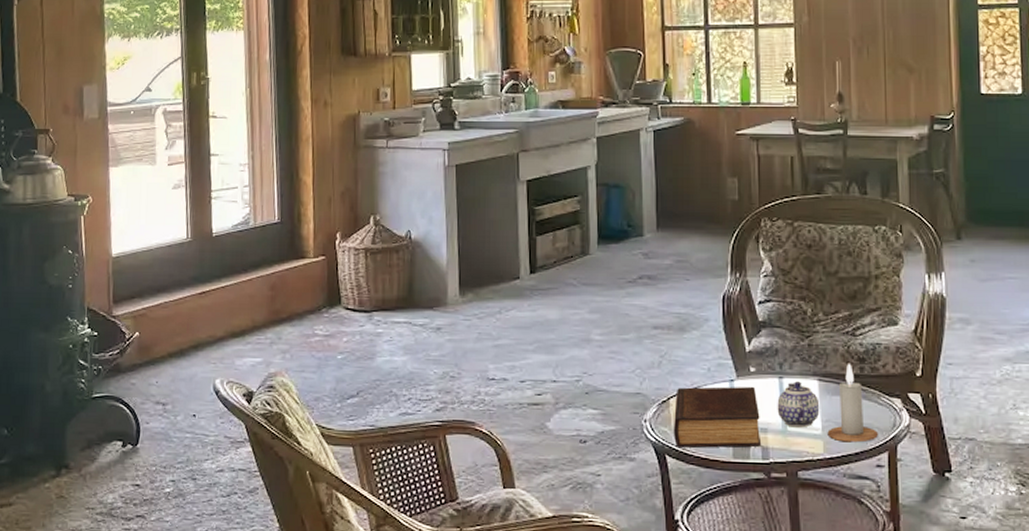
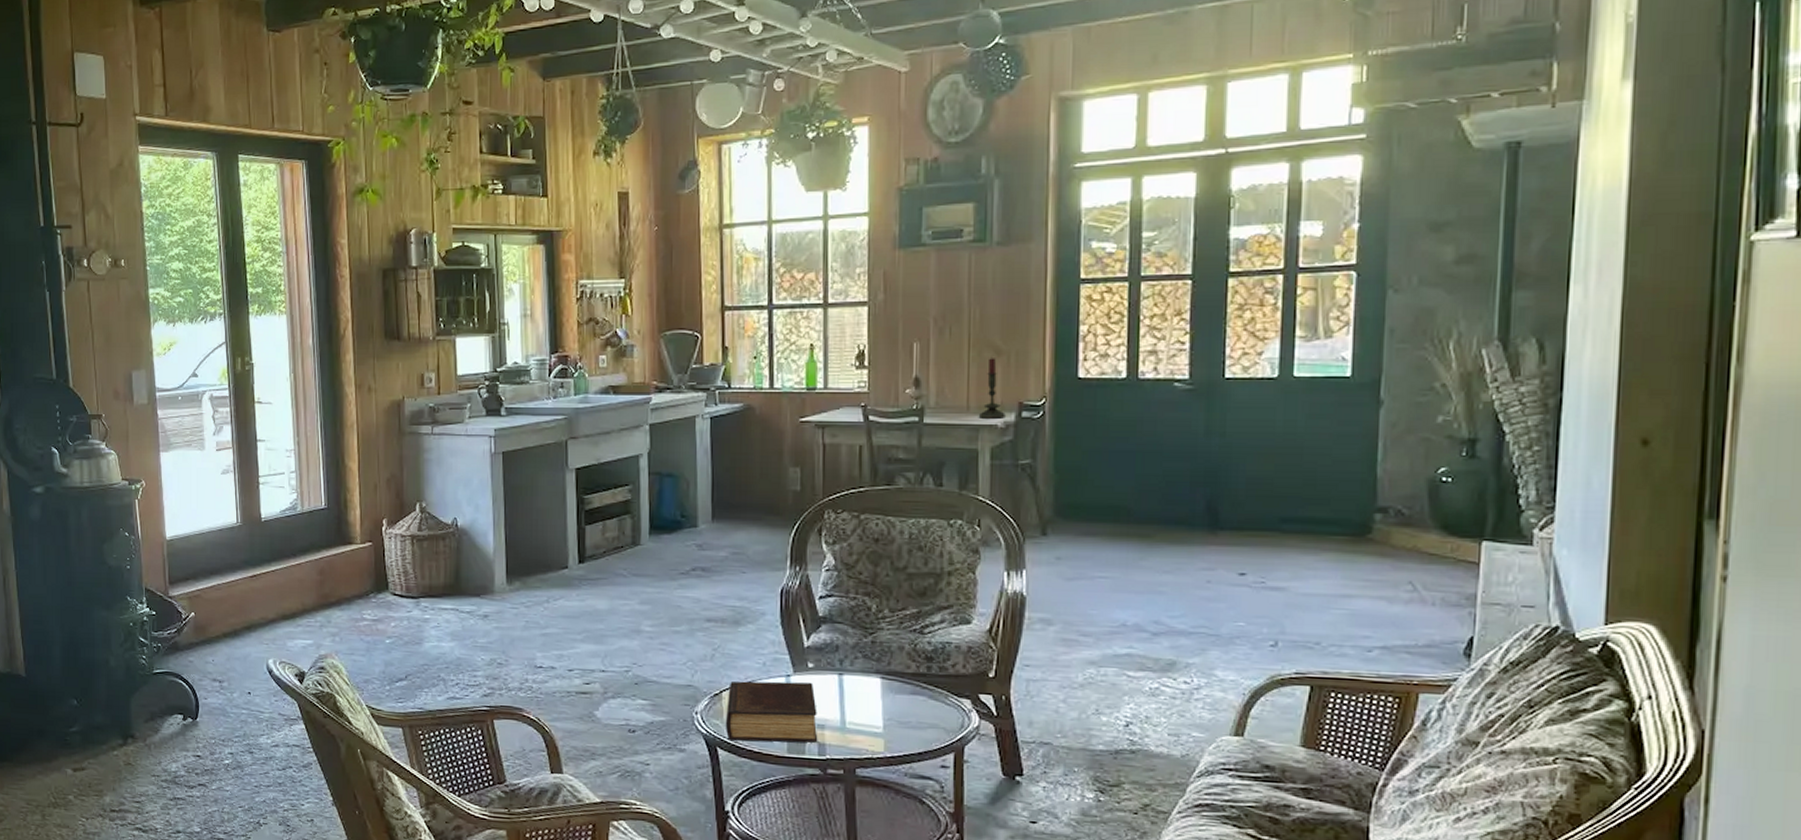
teapot: present [777,381,820,428] -> none [836,678,882,726]
candle: present [827,363,878,443] -> none [889,661,944,743]
candle: none [897,74,920,131] -> present [979,356,1006,419]

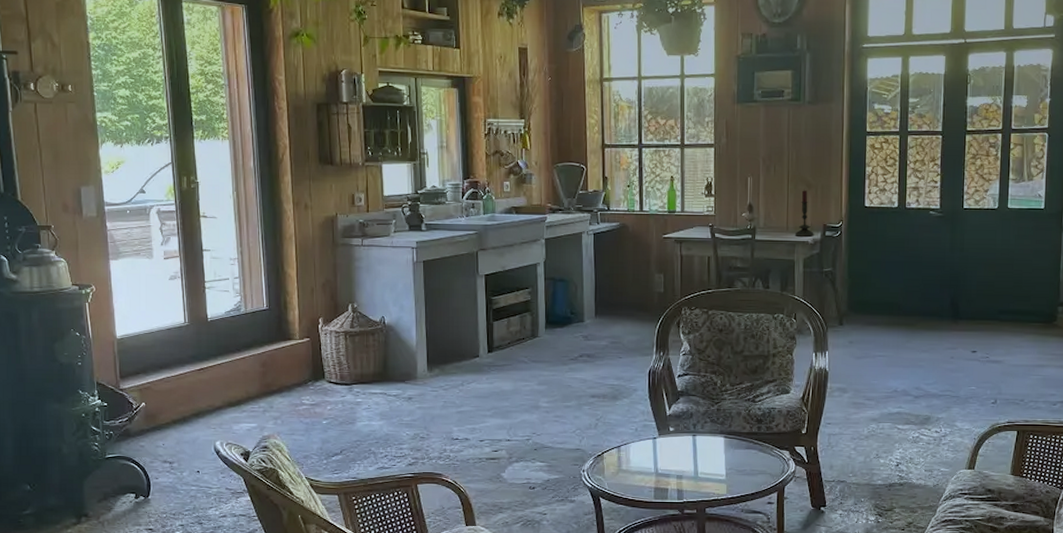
book: present [725,681,818,743] -> none [606,442,677,491]

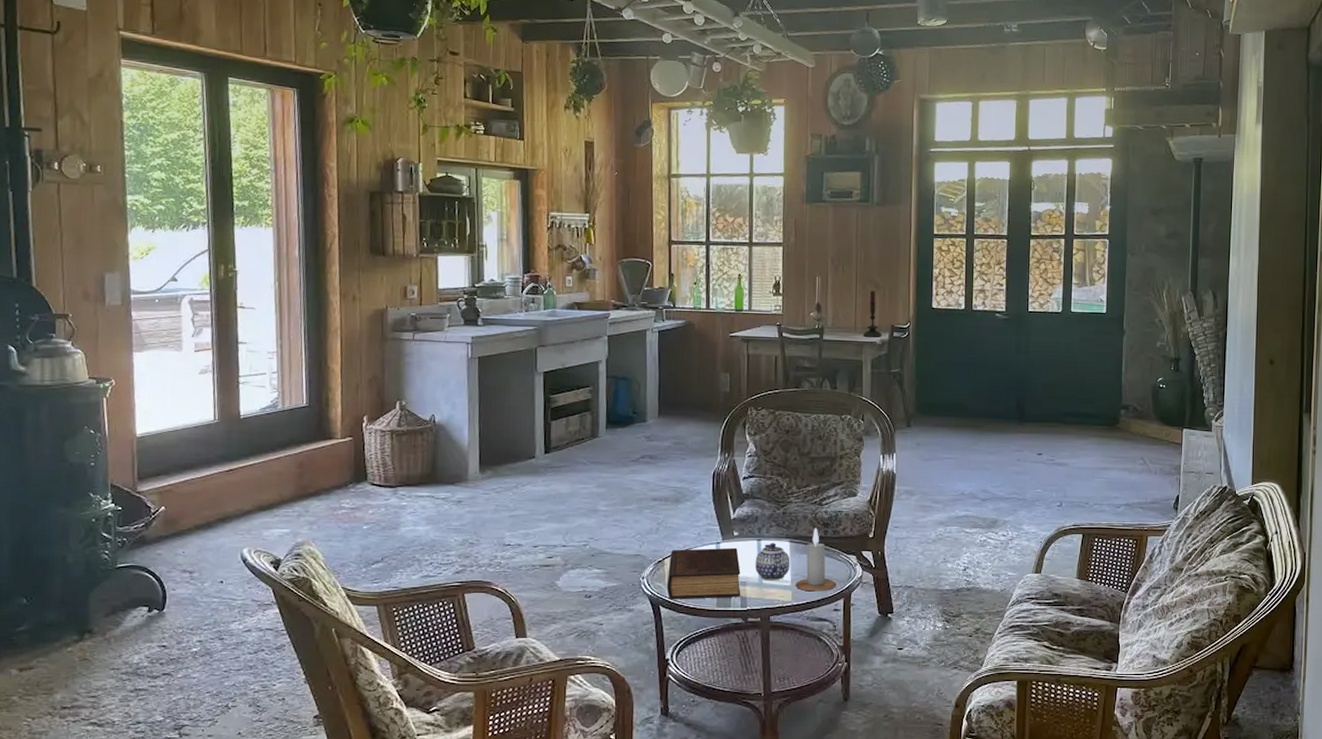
book: none [606,442,677,491] -> present [666,547,741,599]
teapot: none [690,438,725,475] -> present [755,543,790,581]
candle: none [730,423,770,485] -> present [795,527,836,592]

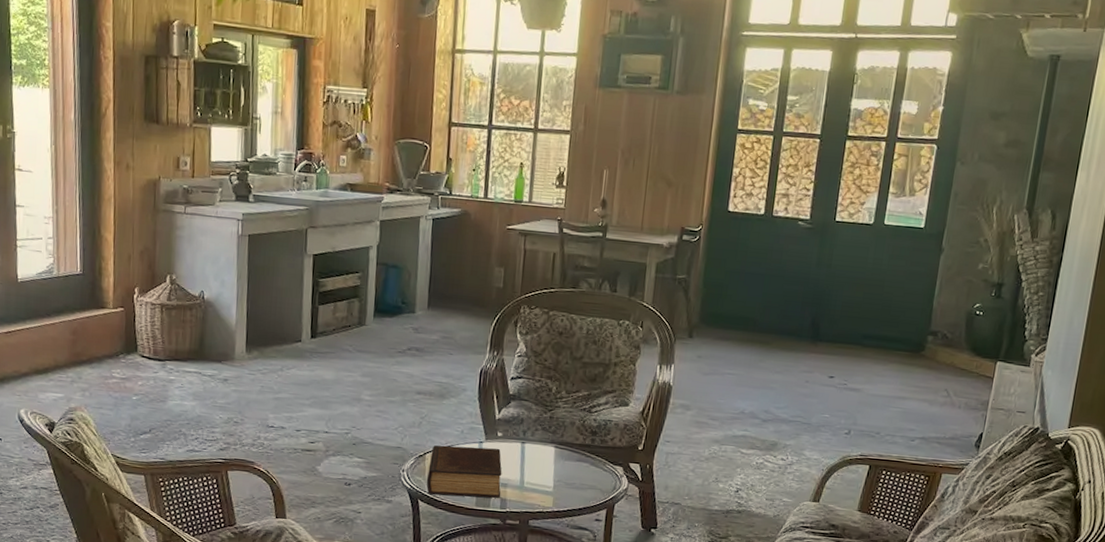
teapot: present [755,543,790,581] -> none [517,447,554,485]
candle: present [795,527,836,592] -> none [557,434,600,501]
candle: present [864,289,882,337] -> none [650,187,670,240]

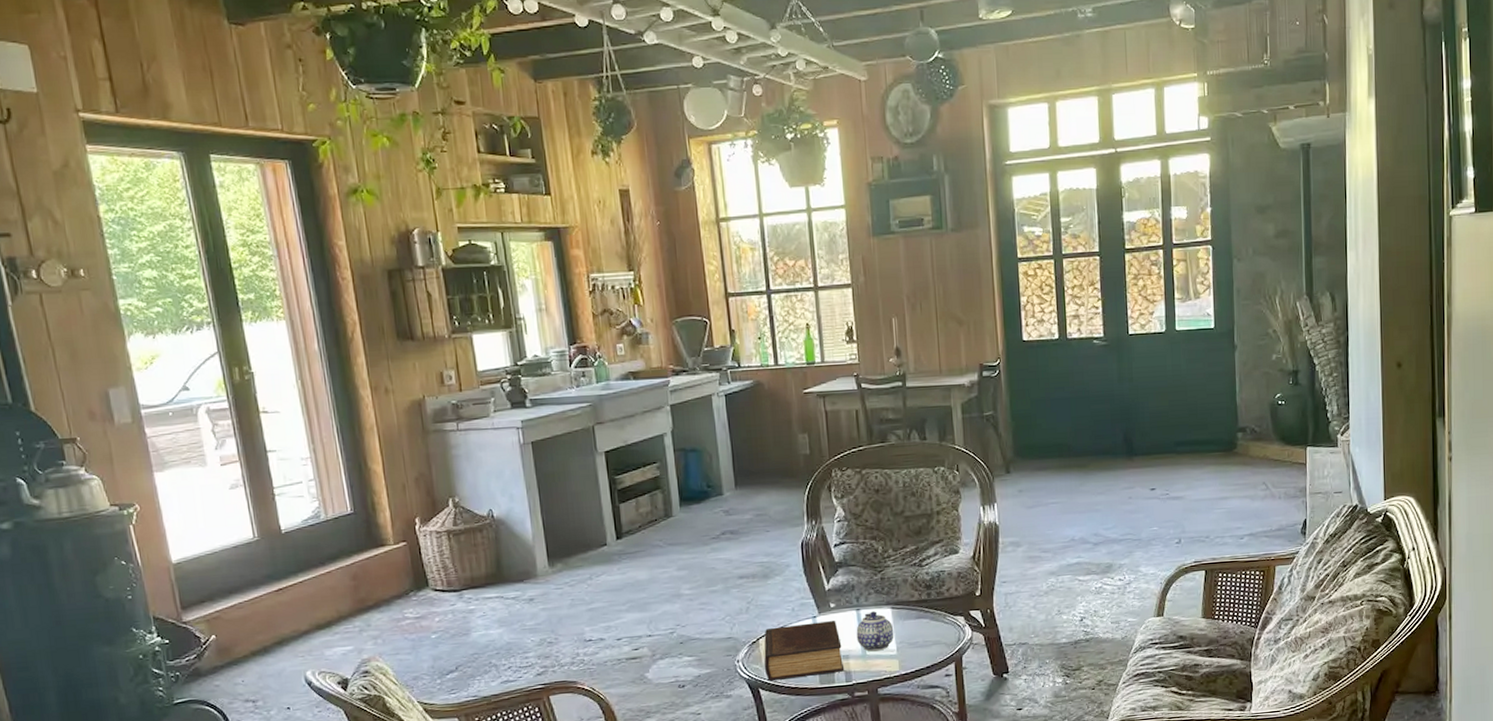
teapot: none [517,447,554,485] -> present [856,611,894,652]

